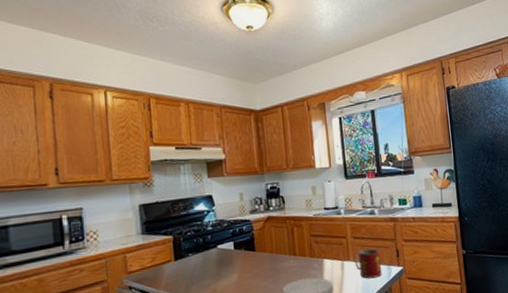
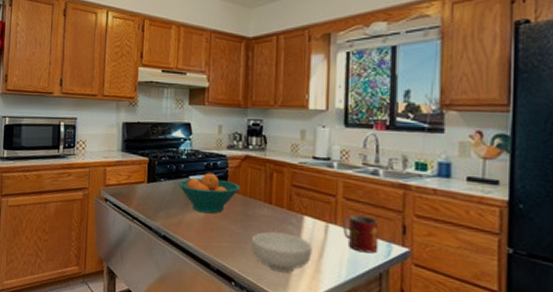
fruit bowl: none [207,238,267,278] -> present [178,172,241,214]

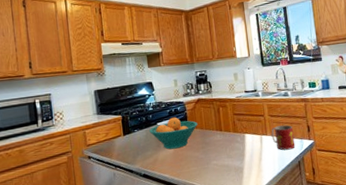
cereal bowl: present [251,231,312,272] -> none [211,149,255,178]

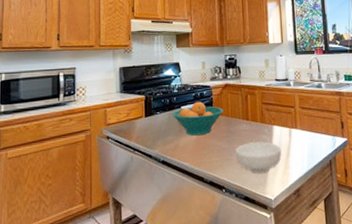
cereal bowl: none [211,149,255,178] -> present [235,141,282,173]
mug: present [271,125,296,151] -> none [301,119,327,147]

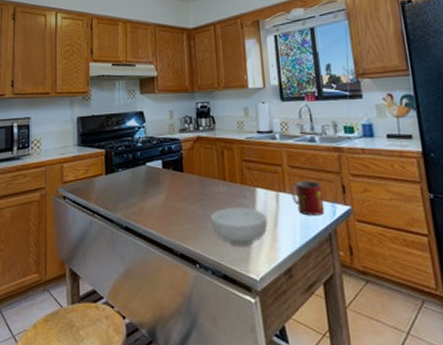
fruit bowl: present [172,101,224,136] -> none [136,157,196,198]
mug: none [301,119,327,147] -> present [291,181,325,216]

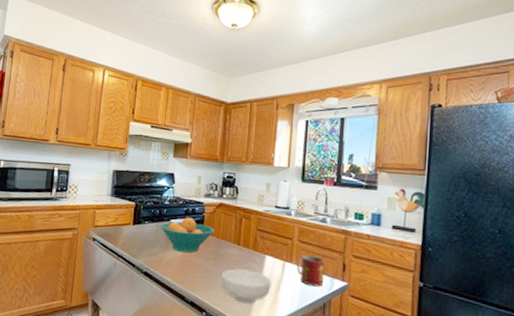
fruit bowl: none [136,157,196,198] -> present [161,217,215,253]

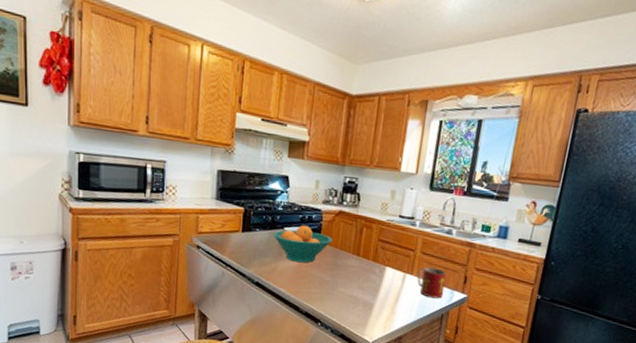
cereal bowl: present [221,268,272,303] -> none [338,280,391,314]

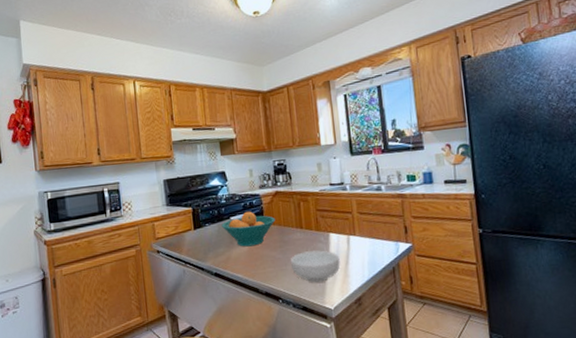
cereal bowl: none [338,280,391,314] -> present [290,250,340,283]
mug: present [417,267,447,299] -> none [360,224,389,254]

